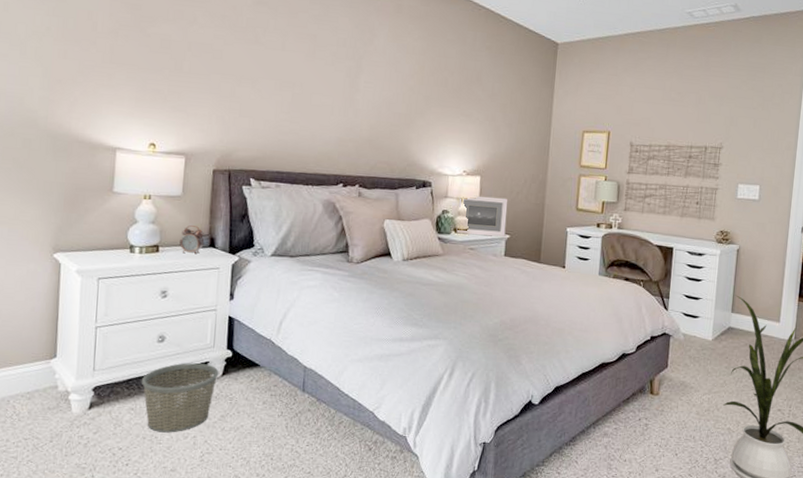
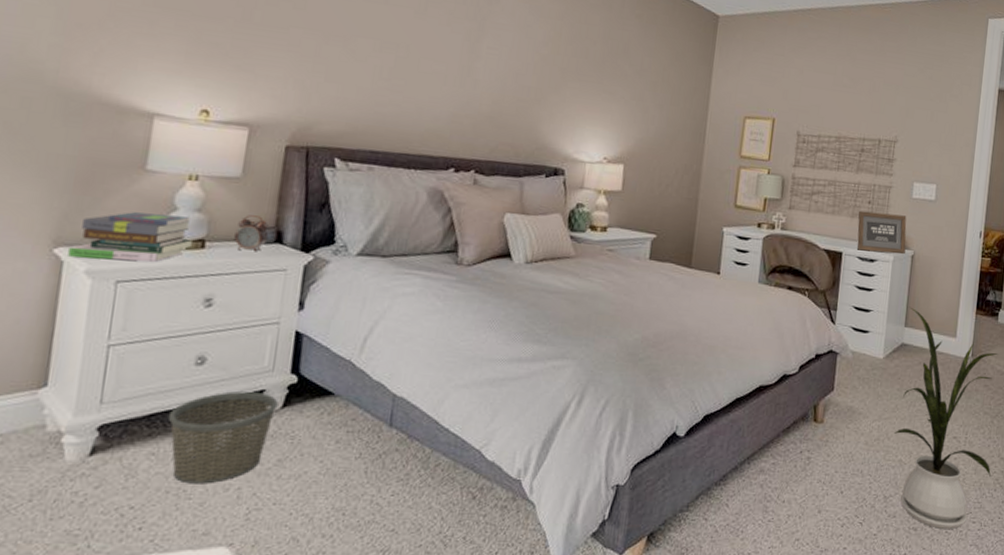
books: none [64,225,149,263] -> present [68,212,192,262]
picture frame: present [456,195,508,238] -> none [592,187,656,237]
picture frame: none [686,210,732,249] -> present [857,210,907,255]

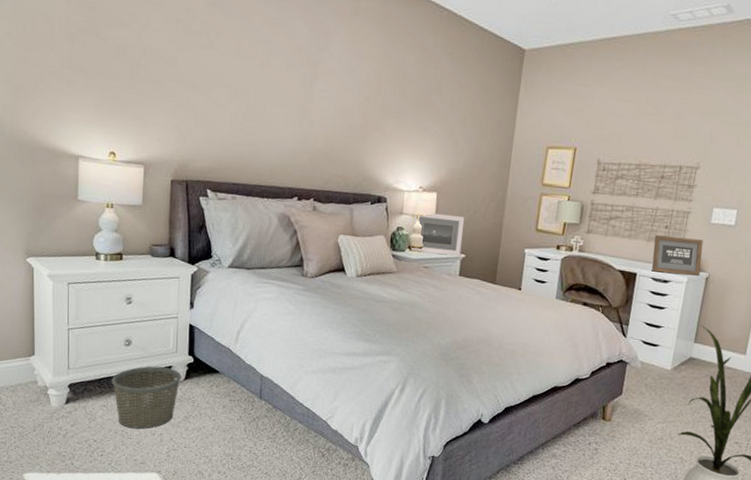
books: present [68,212,192,262] -> none [36,232,114,269]
alarm clock: present [234,215,269,252] -> none [142,235,165,264]
picture frame: none [592,187,656,237] -> present [410,212,465,257]

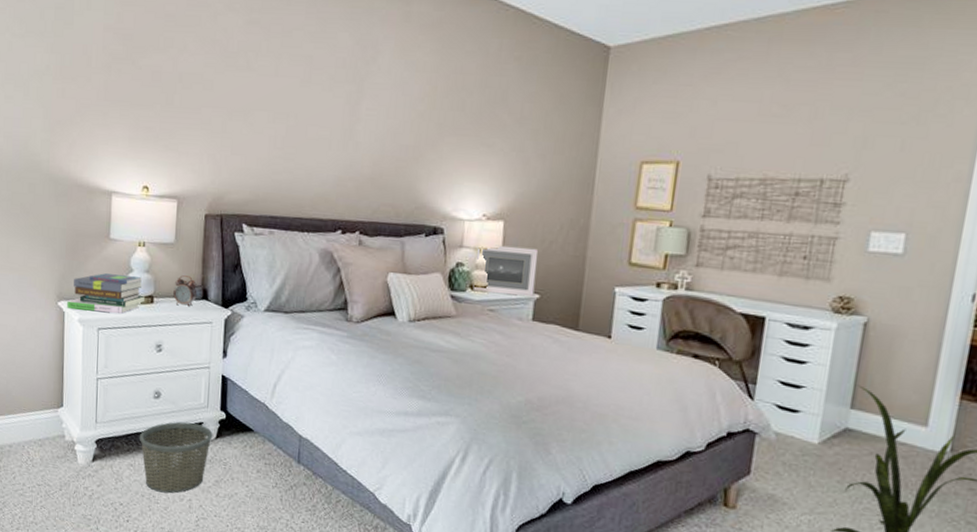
books: none [36,232,114,269] -> present [67,273,145,314]
alarm clock: none [142,235,165,264] -> present [173,275,197,307]
picture frame: present [651,235,704,277] -> none [785,267,859,322]

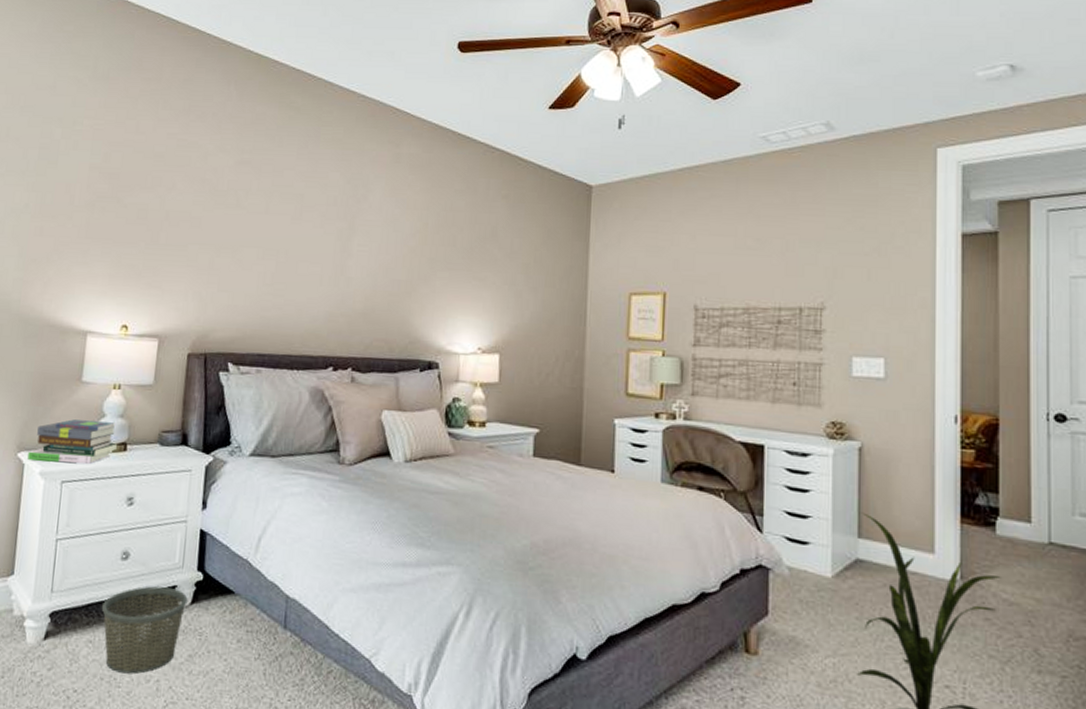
alarm clock: present [173,275,197,307] -> none [149,419,176,454]
picture frame: present [472,245,539,298] -> none [470,378,536,432]

